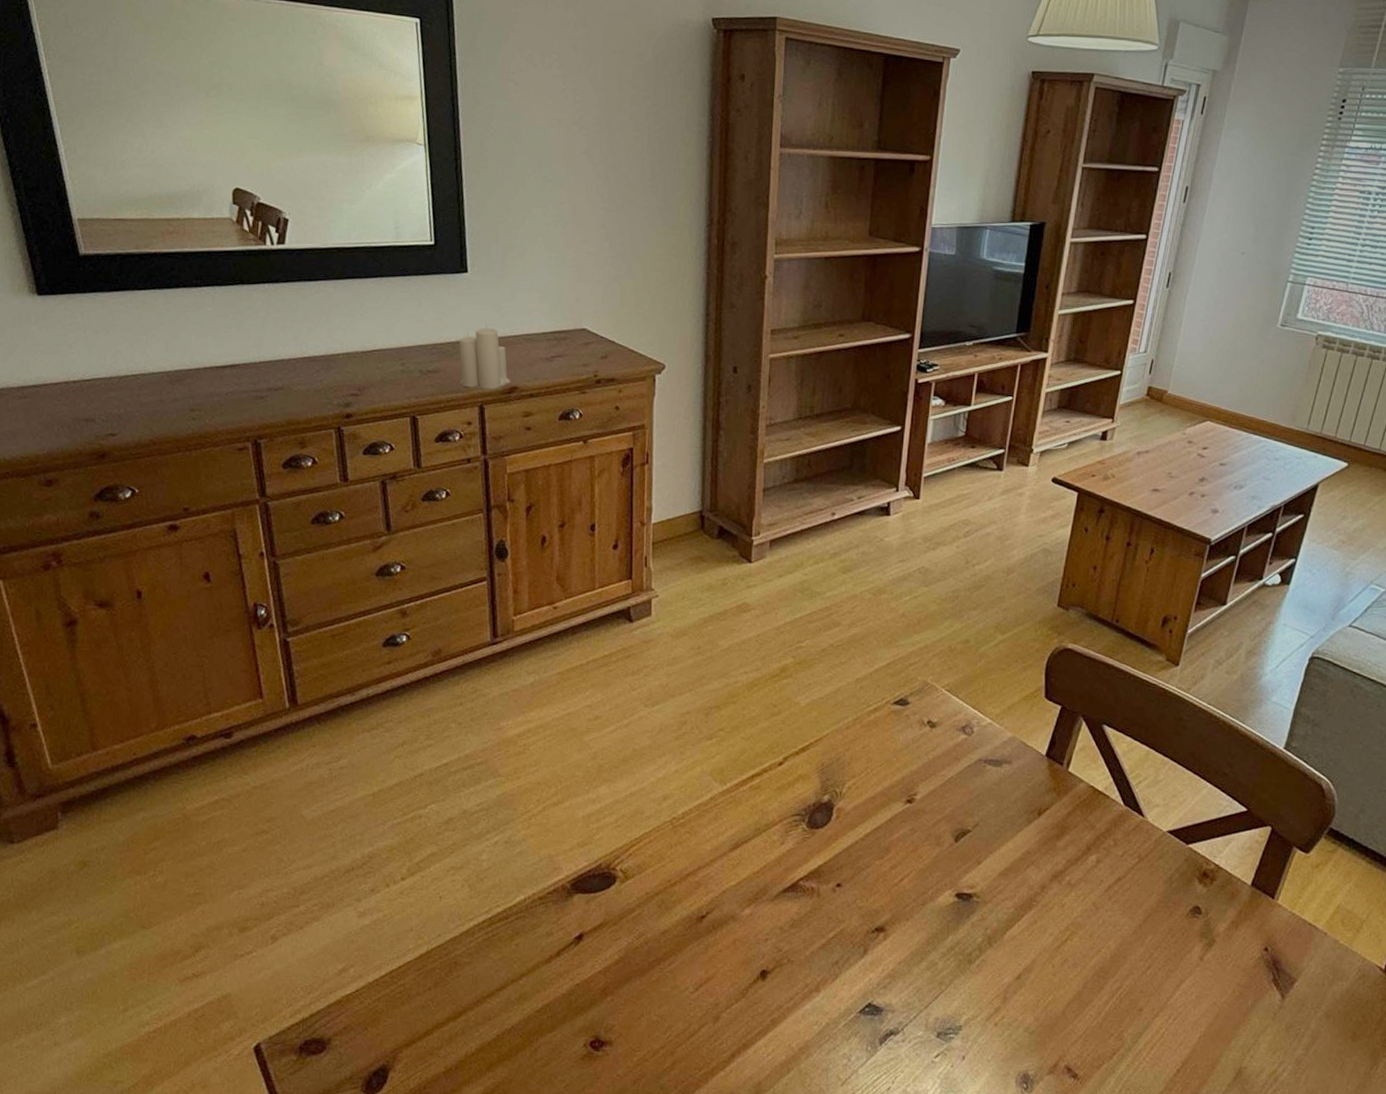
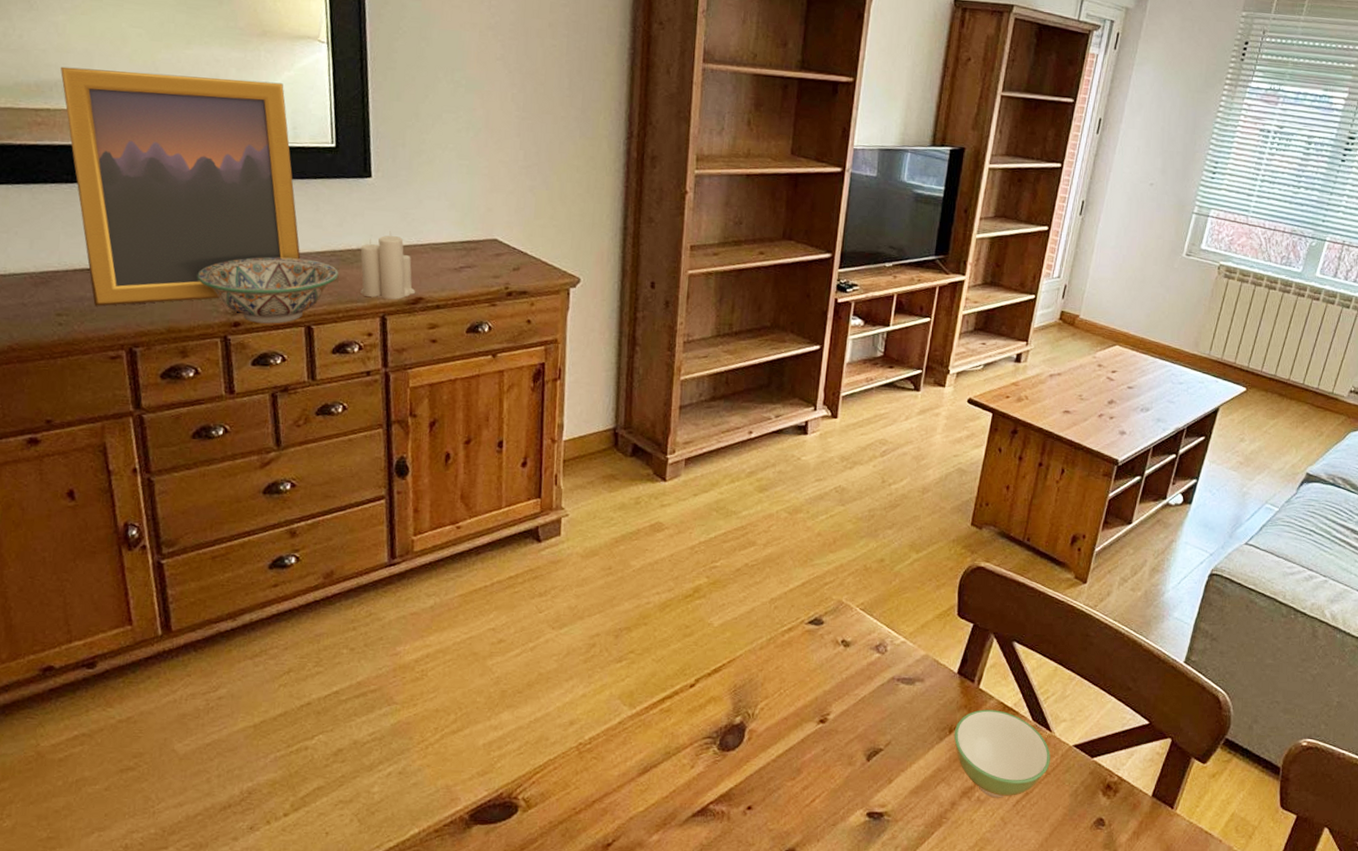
picture frame: none [187,178,405,401] -> present [60,66,301,306]
decorative bowl: none [312,351,440,415] -> present [197,257,339,324]
bowl: none [1042,793,1143,883] -> present [953,709,1051,798]

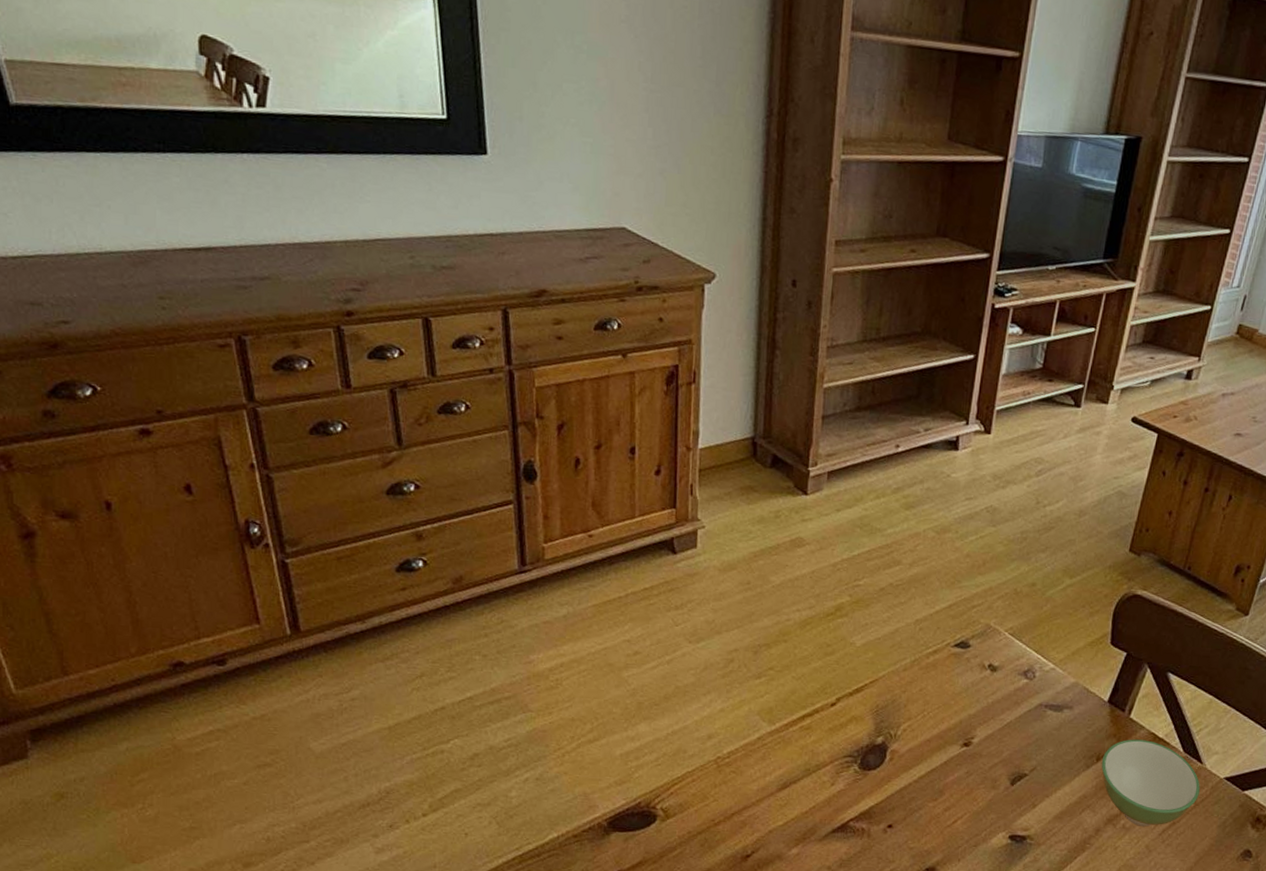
picture frame: present [60,66,301,306] -> none [141,19,414,290]
decorative bowl: present [197,257,339,324] -> none [304,240,456,315]
candle: present [360,231,416,300] -> none [478,215,539,292]

